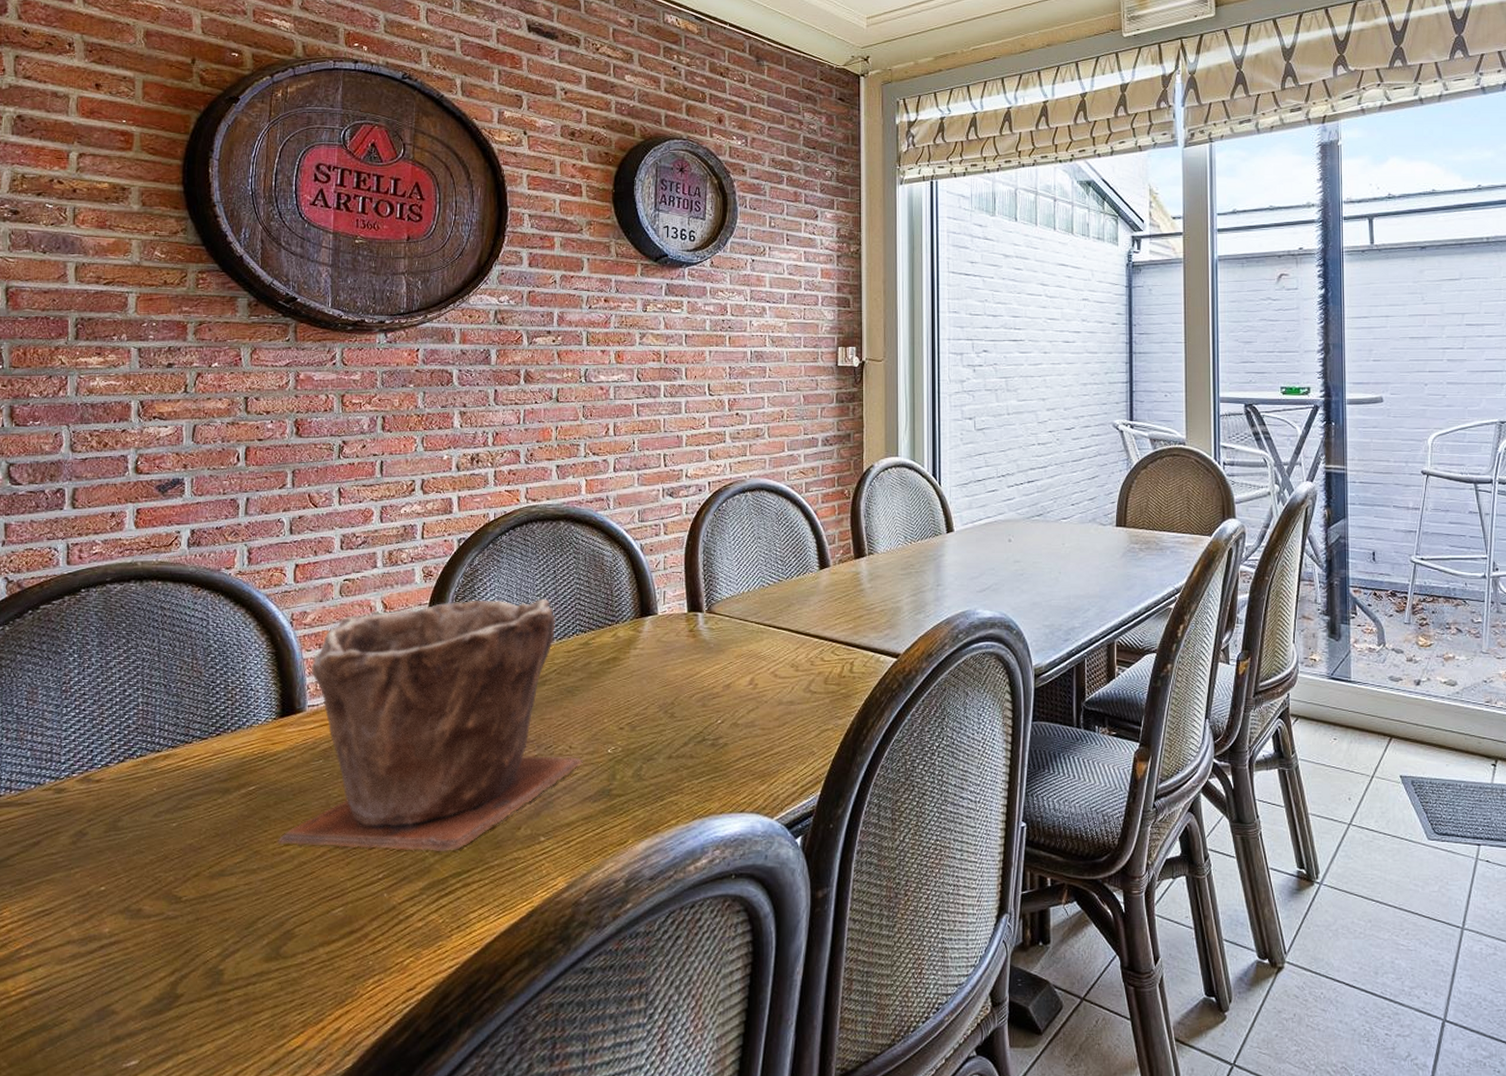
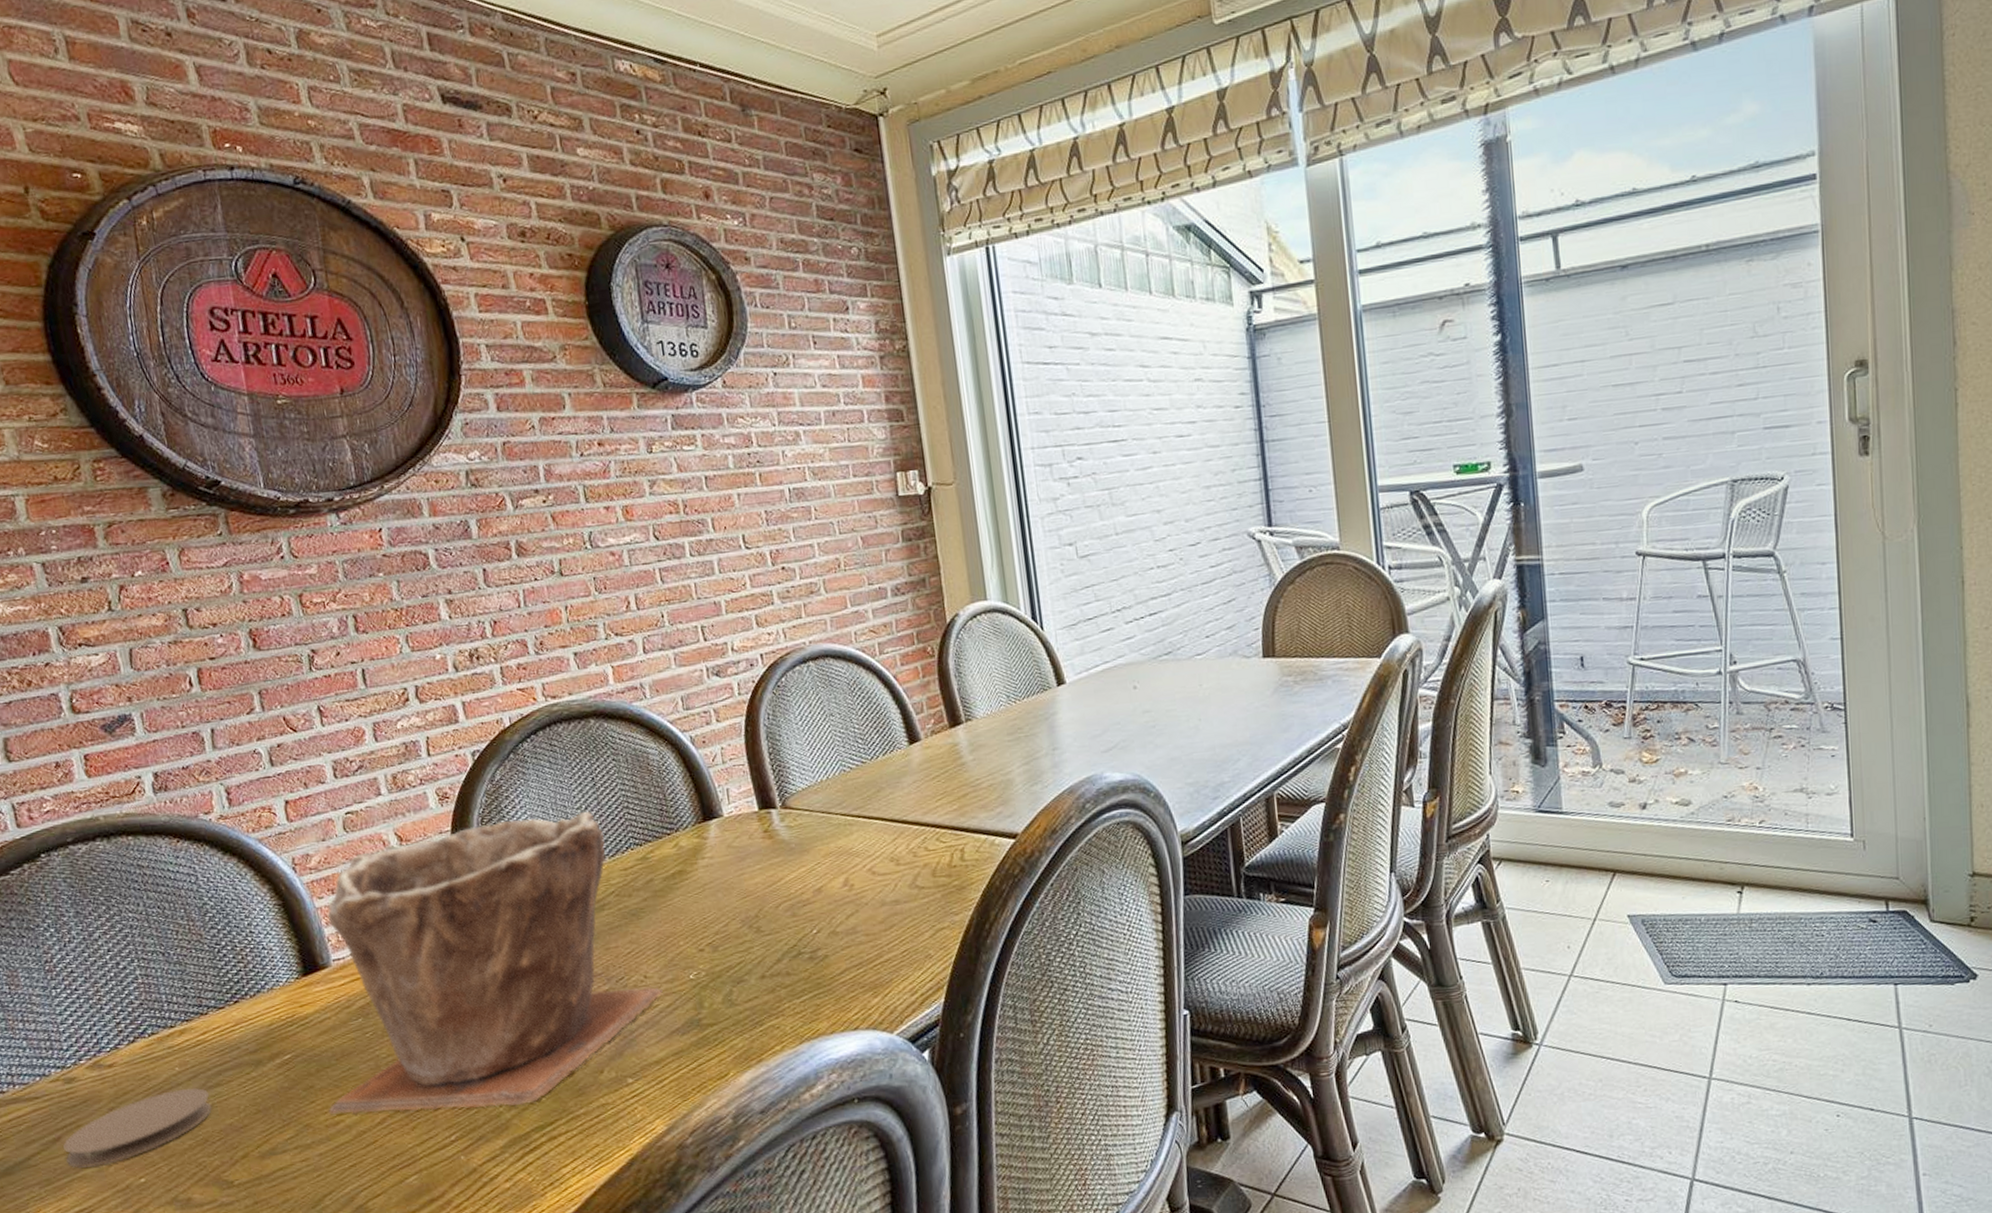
coaster: none [40,809,178,873] -> present [62,1088,212,1168]

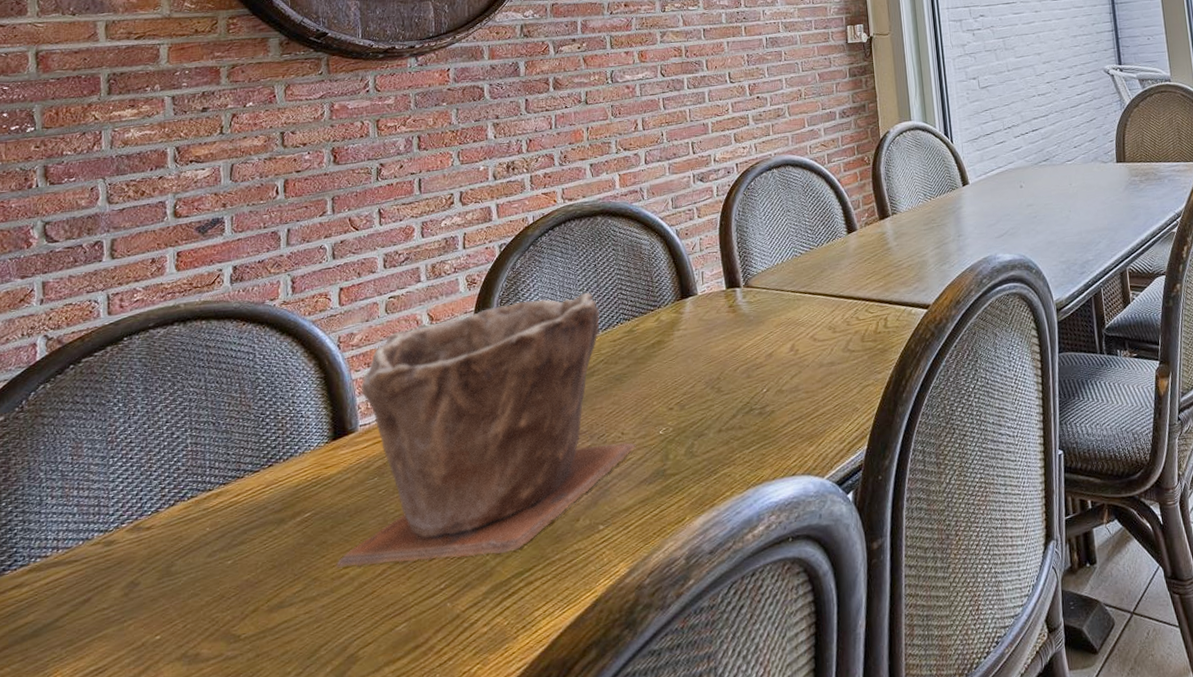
coaster: present [62,1088,212,1168] -> none [90,547,233,628]

